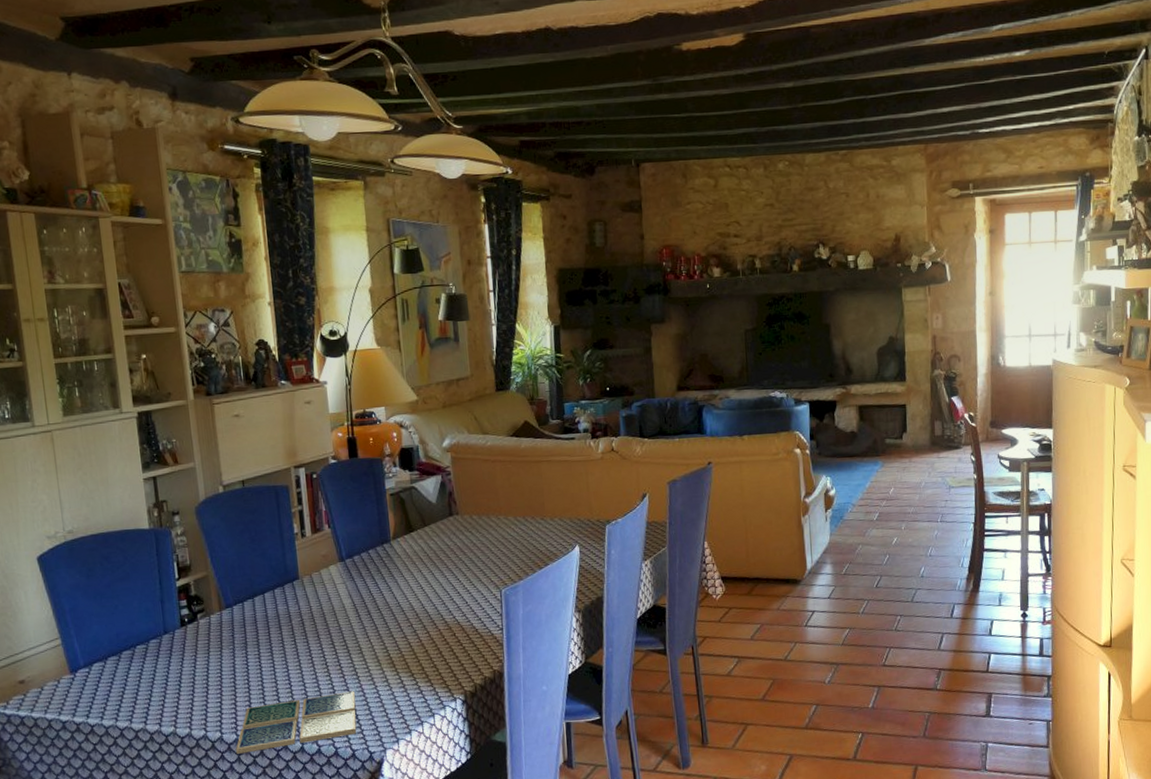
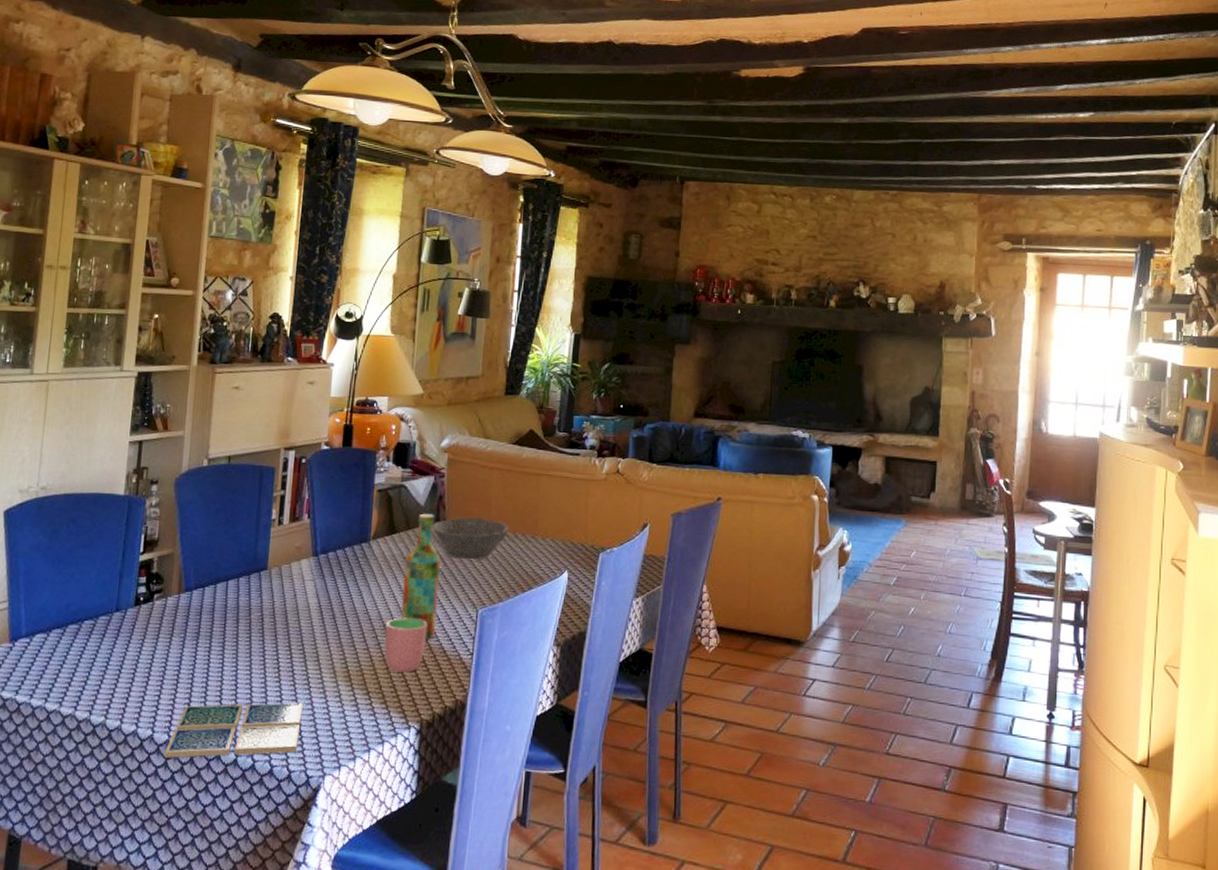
cup: none [419,604,458,654] -> present [384,617,428,673]
wine bottle: none [427,509,465,622] -> present [400,513,440,640]
bowl: none [448,507,518,548] -> present [433,517,509,560]

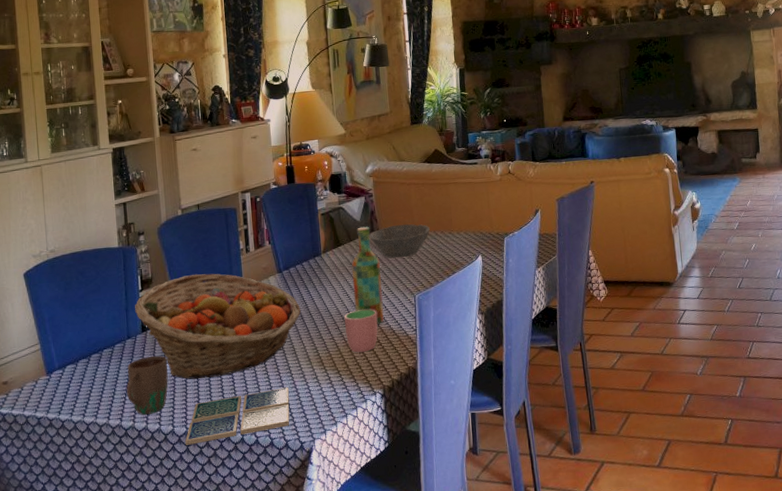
mug: none [103,637,160,711] -> present [127,355,168,415]
fruit basket: none [131,542,334,676] -> present [135,273,301,379]

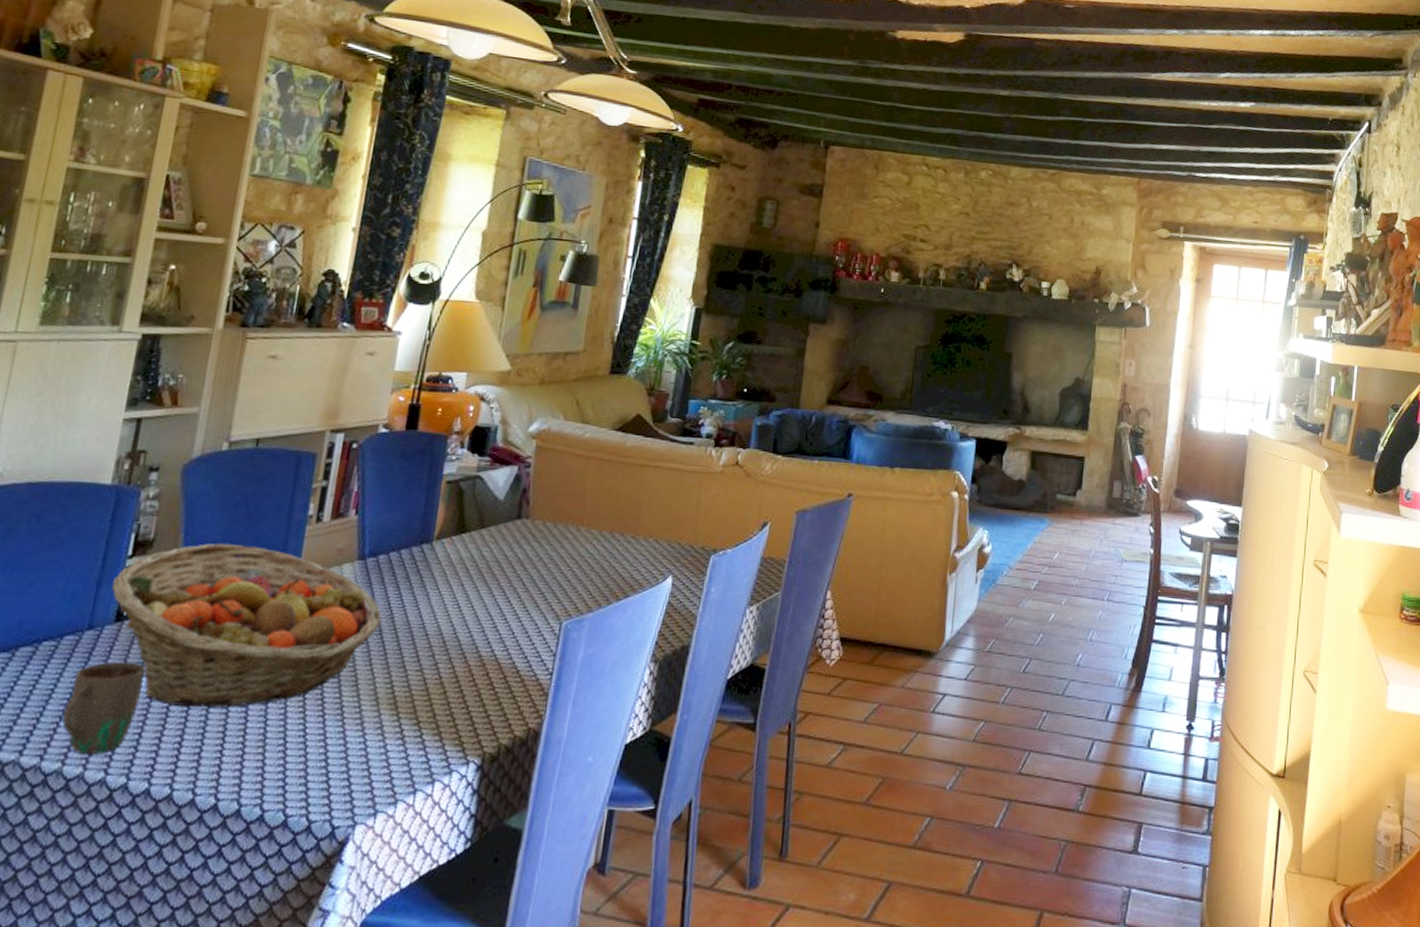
drink coaster: present [185,387,290,445] -> none [141,737,333,811]
cup: present [344,309,378,353] -> none [442,632,499,698]
wine bottle: present [352,226,384,324] -> none [465,509,520,658]
bowl: present [370,224,430,259] -> none [513,513,605,564]

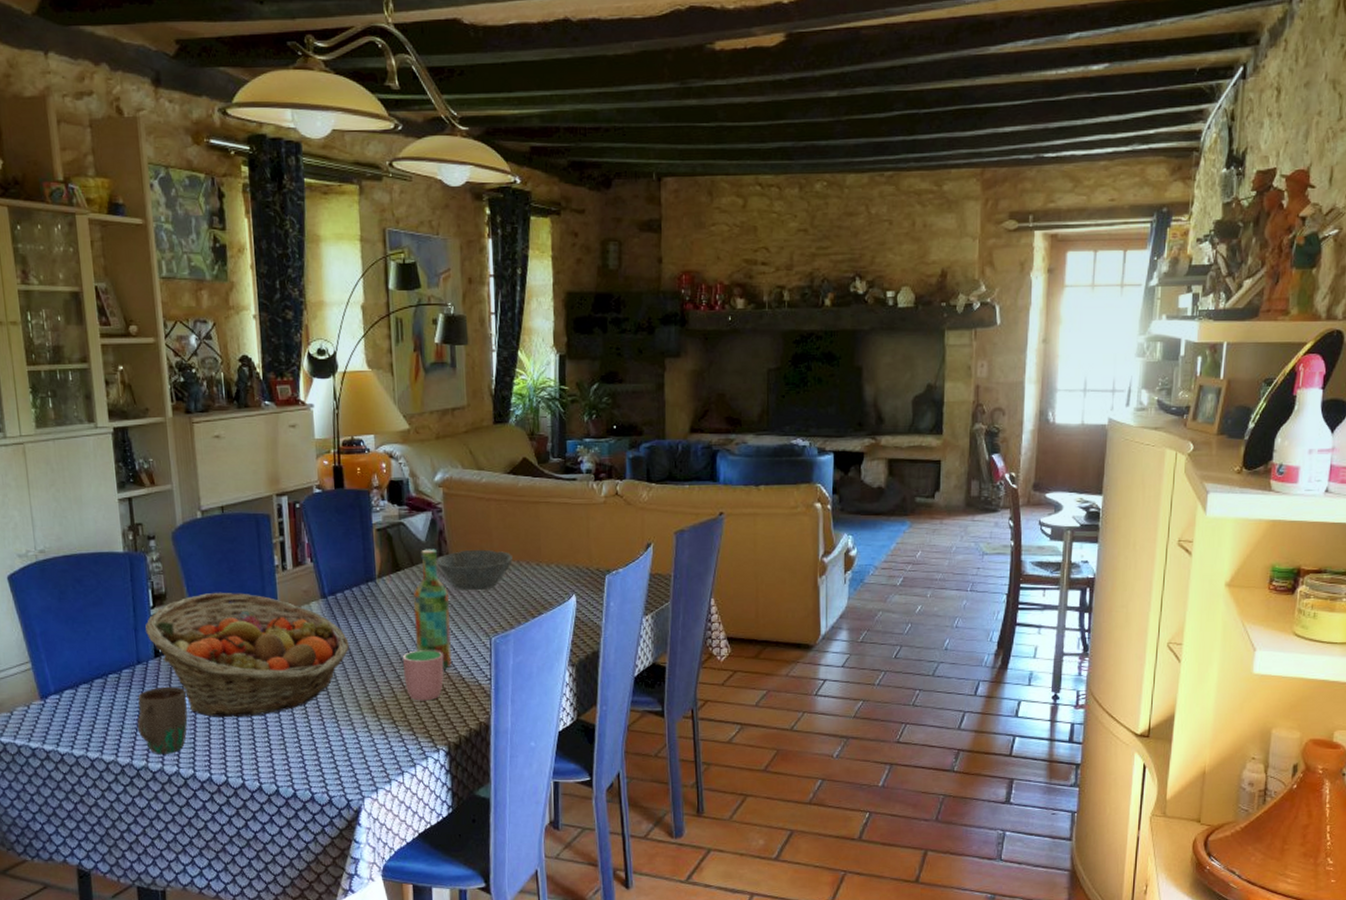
cup: none [442,632,499,698] -> present [403,650,444,701]
wine bottle: none [465,509,520,658] -> present [413,549,452,669]
bowl: none [513,513,605,564] -> present [437,549,512,591]

